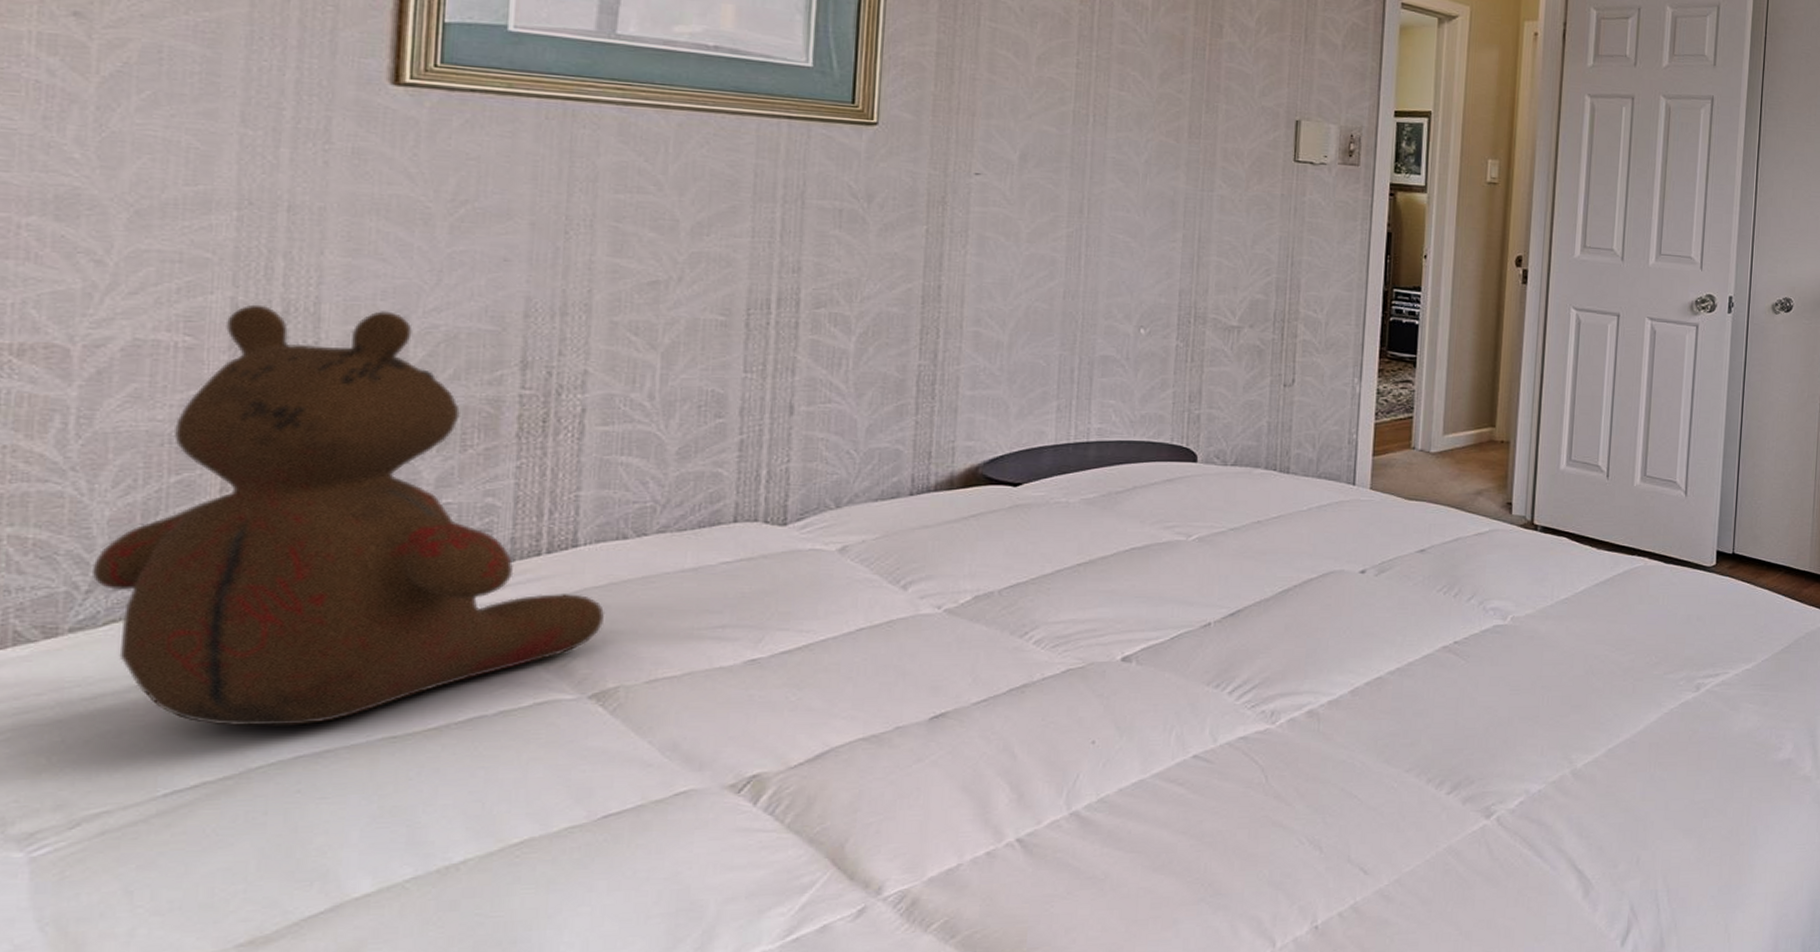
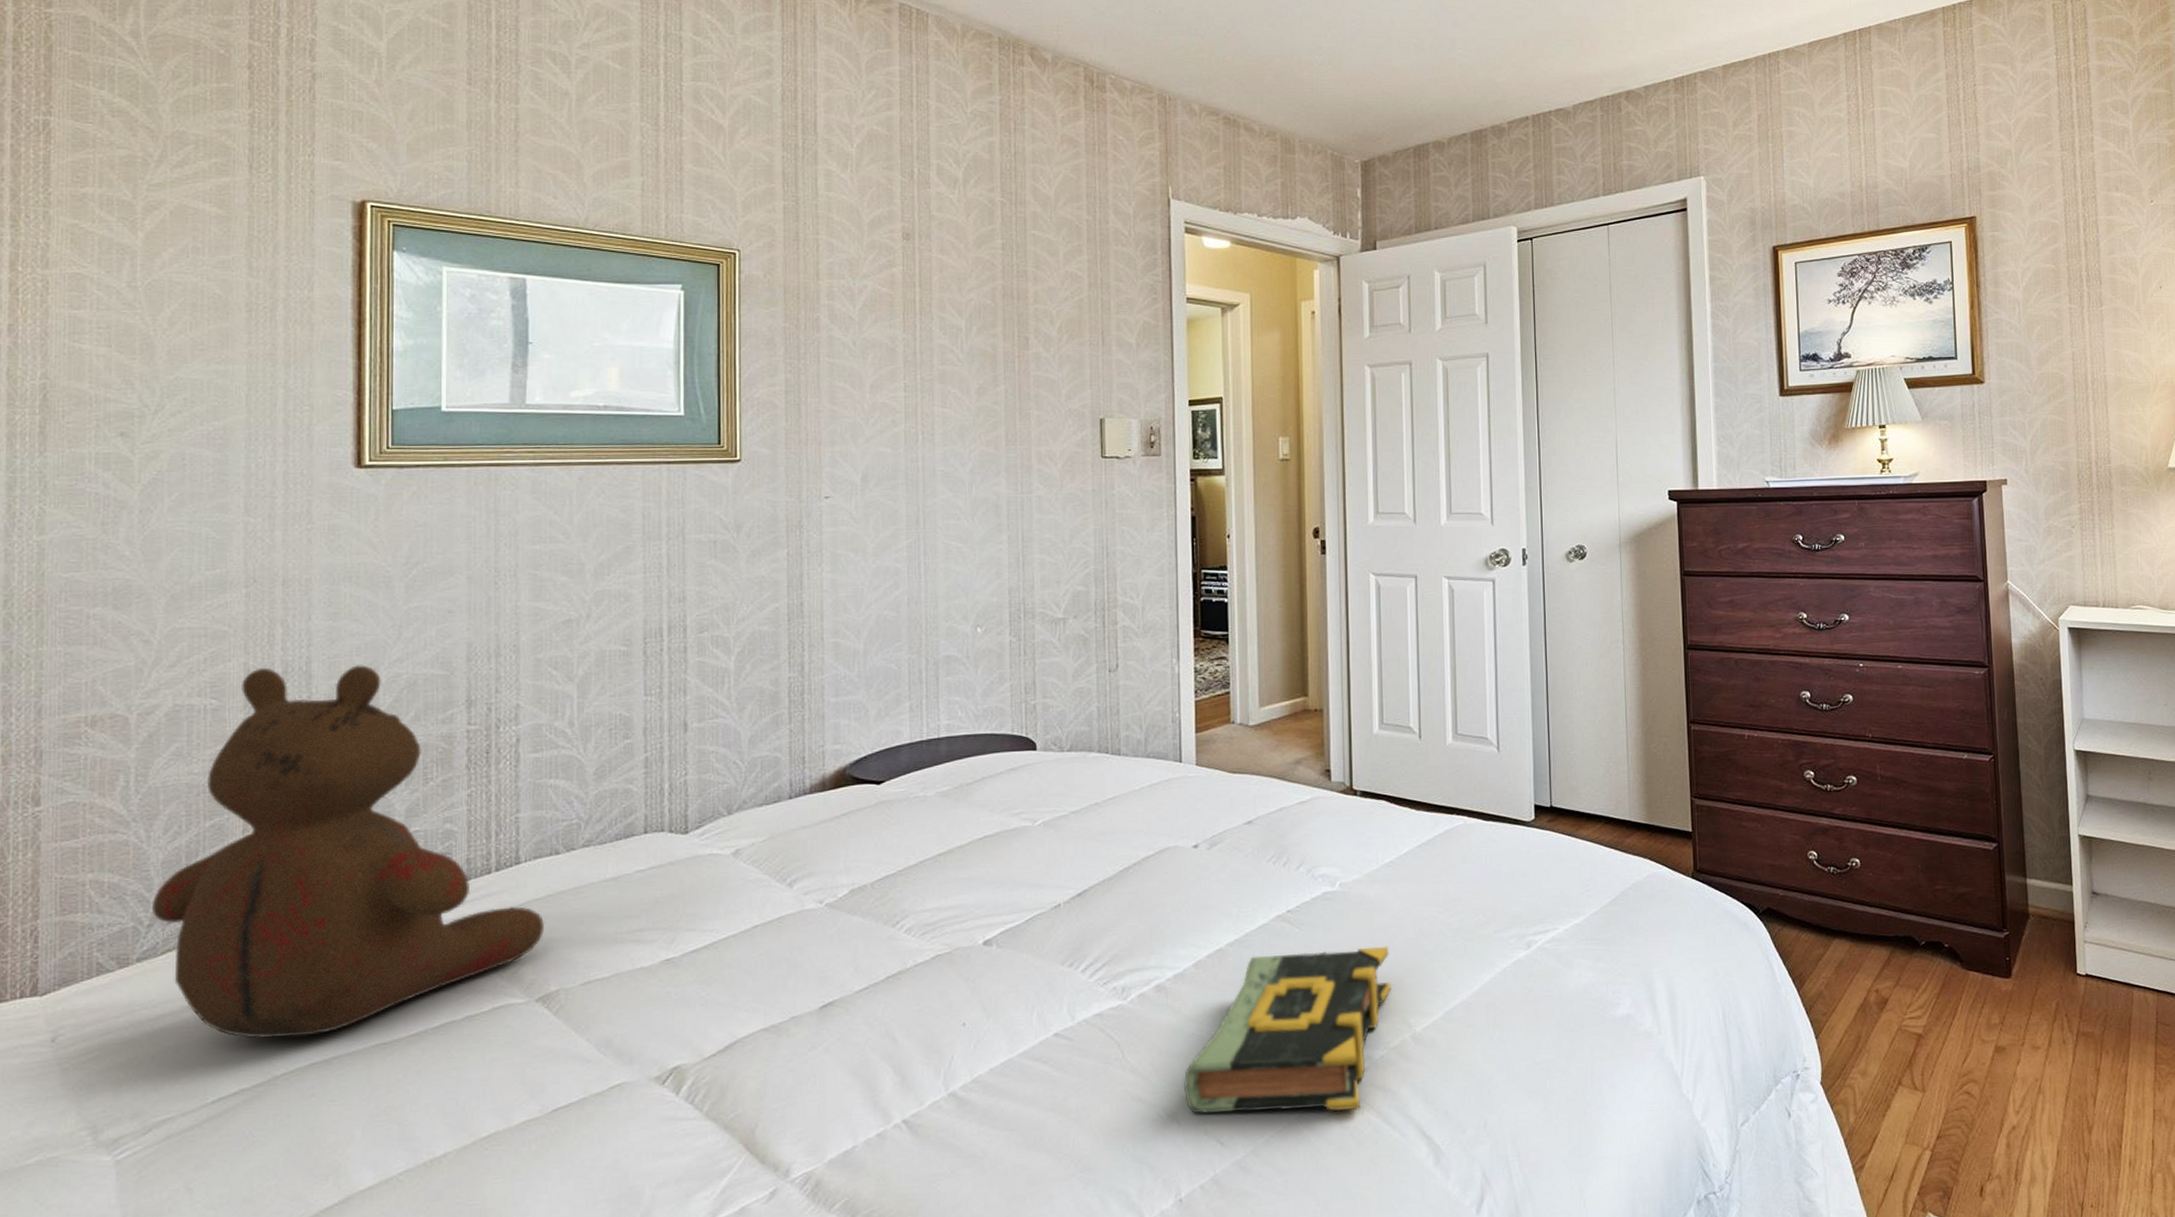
book: none [1329,682,1557,843] -> present [1184,946,1392,1114]

